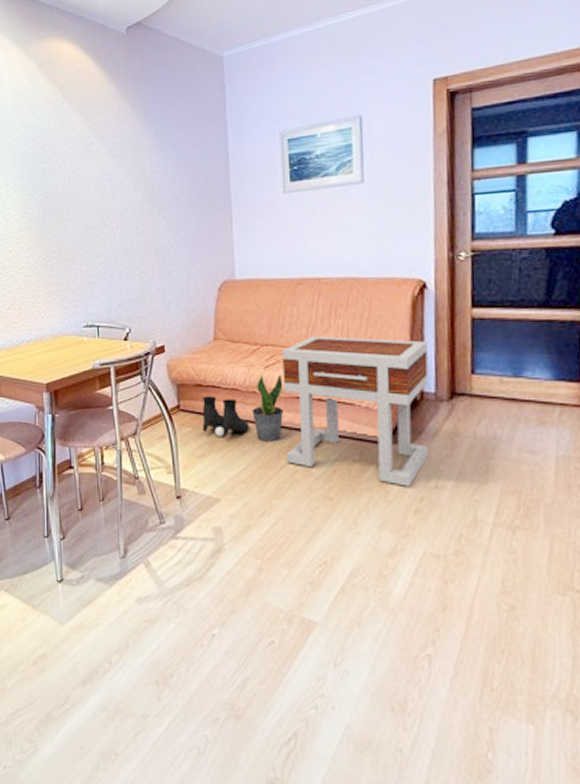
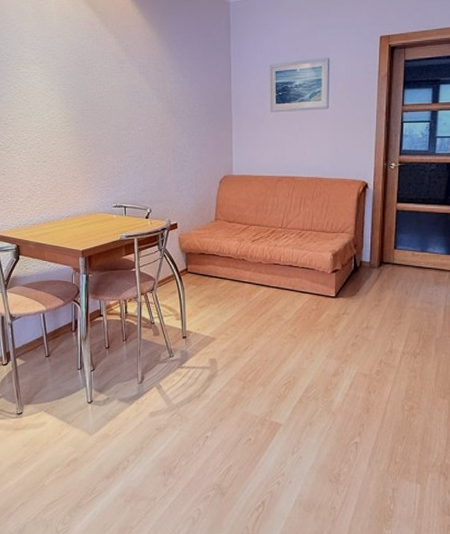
boots: present [202,396,249,437] -> none [204,262,239,292]
potted plant: present [251,374,284,442] -> none [241,246,265,296]
side table: present [282,336,429,487] -> none [265,219,366,327]

